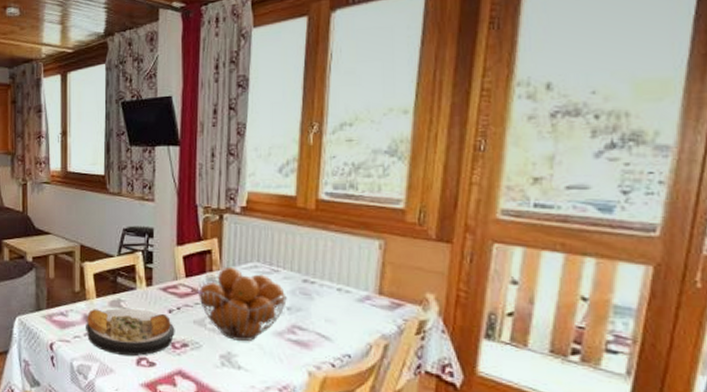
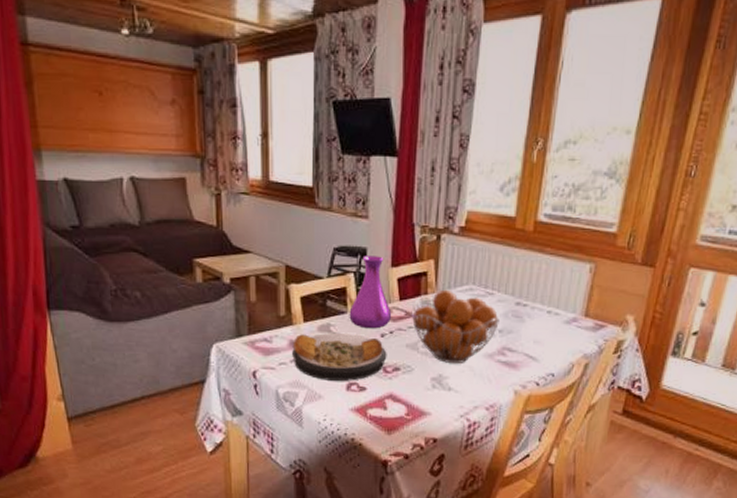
vase: none [138,235,178,305] -> present [349,255,391,329]

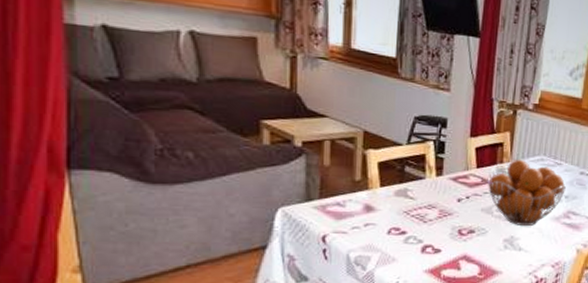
plate: present [292,332,387,381] -> none [366,197,463,244]
vase: present [349,255,391,329] -> none [427,125,468,194]

